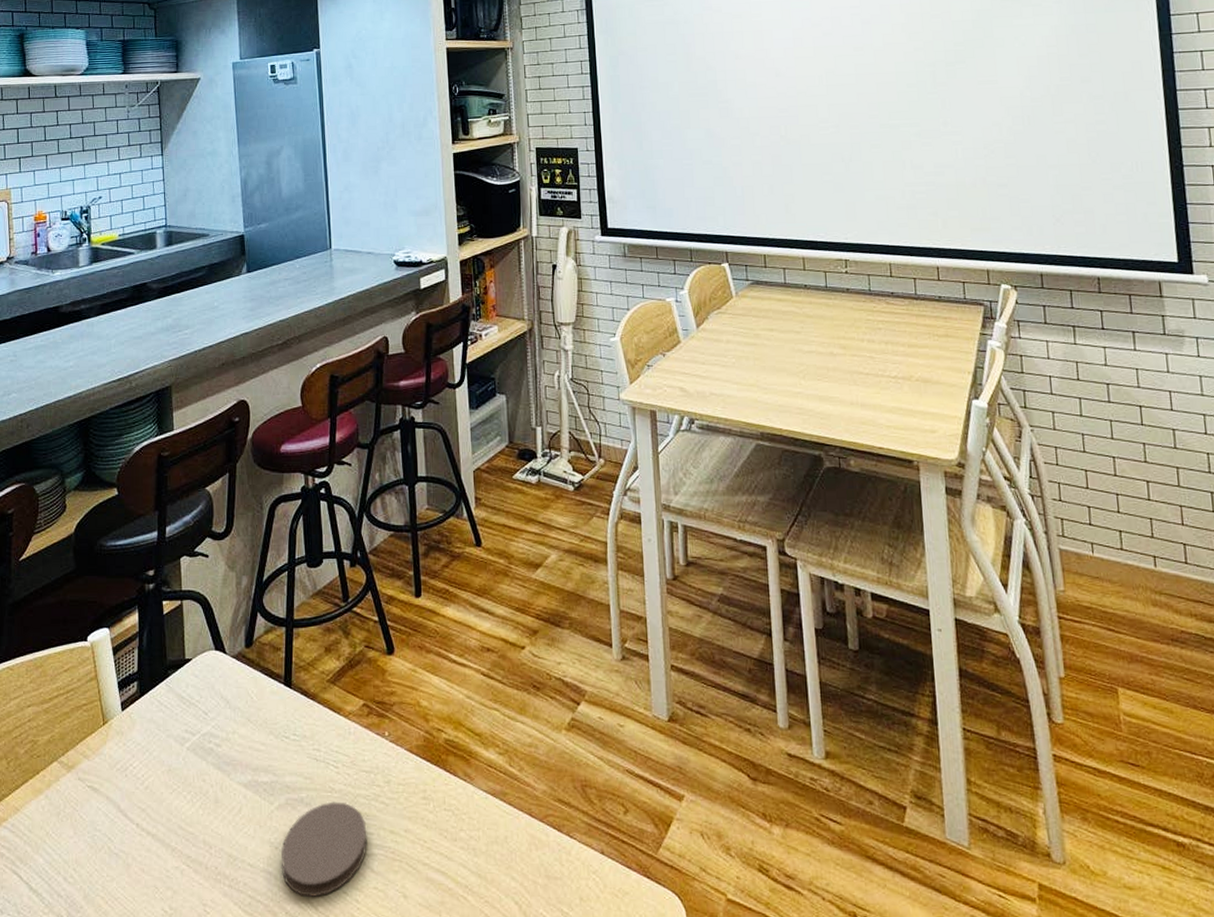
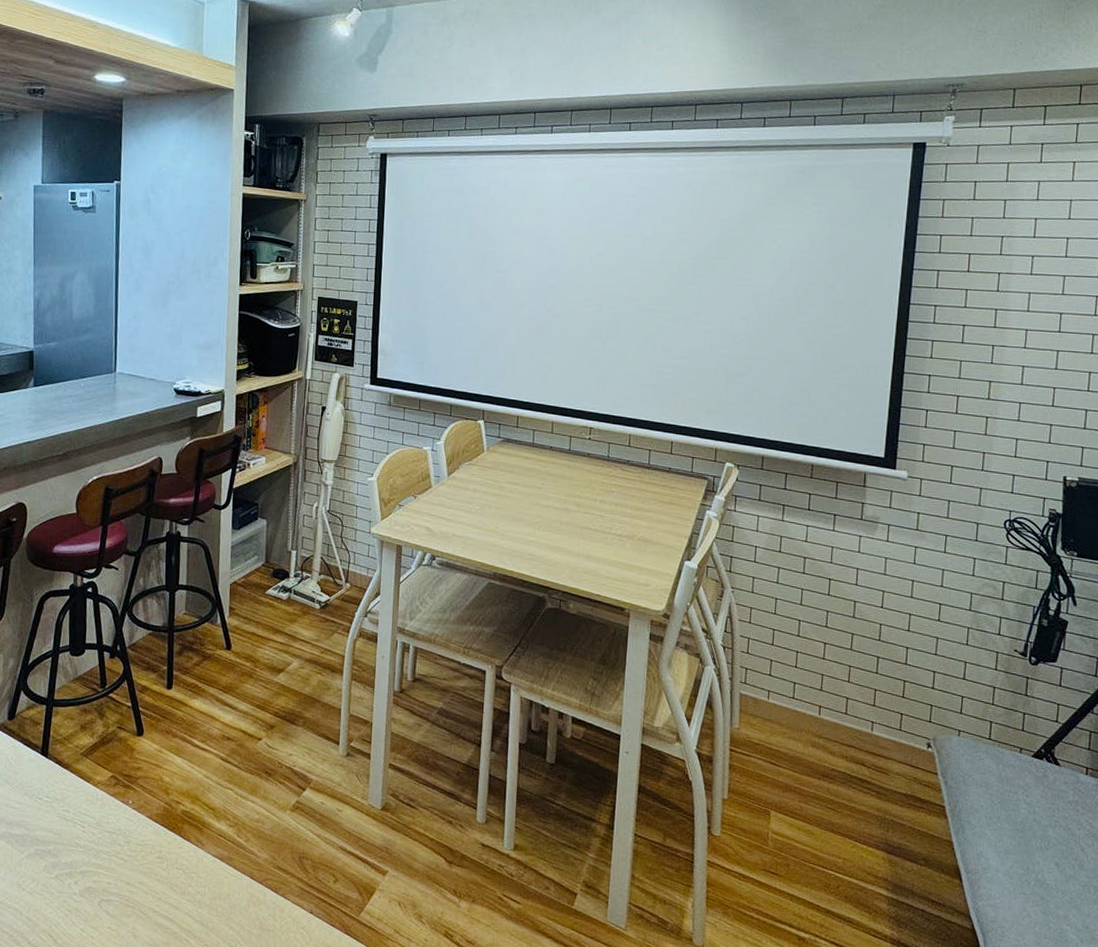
coaster: present [281,801,367,897] -> none [26,854,106,932]

